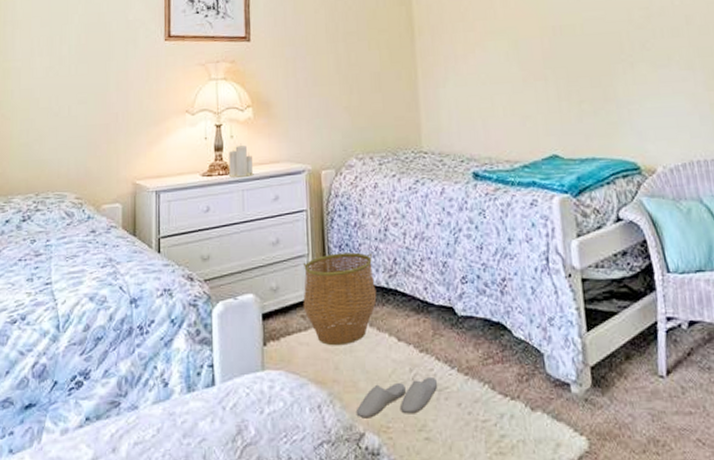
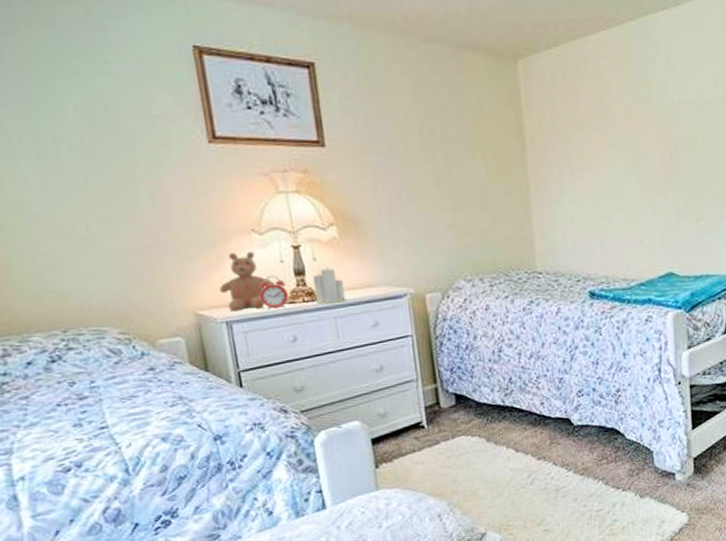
stuffed animal: none [155,130,197,182] -> present [219,252,274,312]
alarm clock: none [186,150,207,182] -> present [260,275,289,310]
basket: present [303,252,377,346] -> none [412,374,494,462]
slippers: present [355,376,438,419] -> none [476,479,556,521]

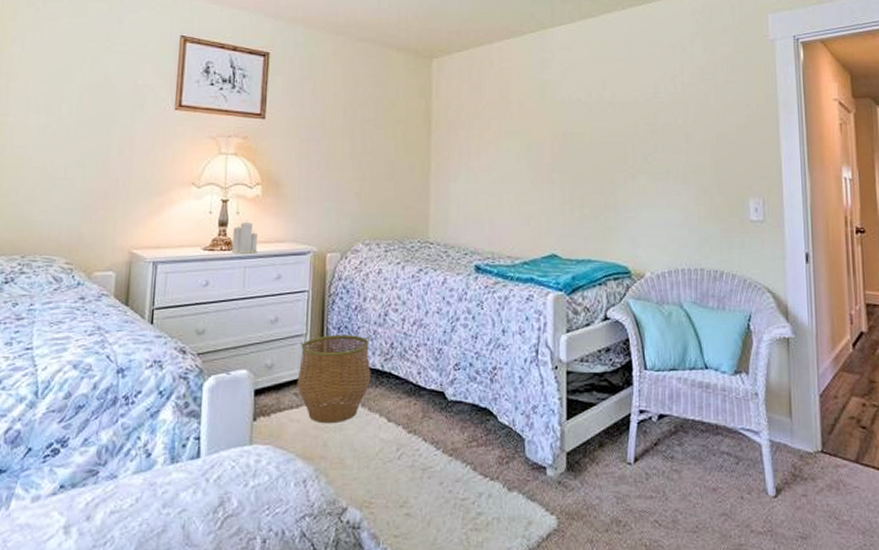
stuffed animal: present [219,252,274,312] -> none [155,202,200,253]
alarm clock: present [260,275,289,310] -> none [186,224,210,255]
basket: none [412,374,494,462] -> present [297,335,371,424]

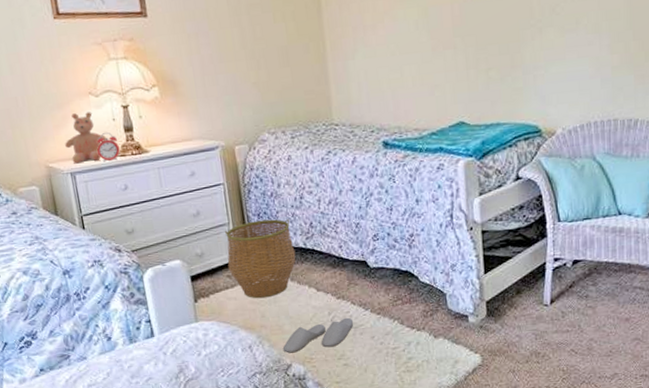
stuffed animal: none [155,202,200,253] -> present [65,112,108,164]
alarm clock: none [186,224,210,255] -> present [97,131,120,162]
candle: present [232,220,258,255] -> none [139,123,168,157]
slippers: none [340,456,423,494] -> present [282,317,354,353]

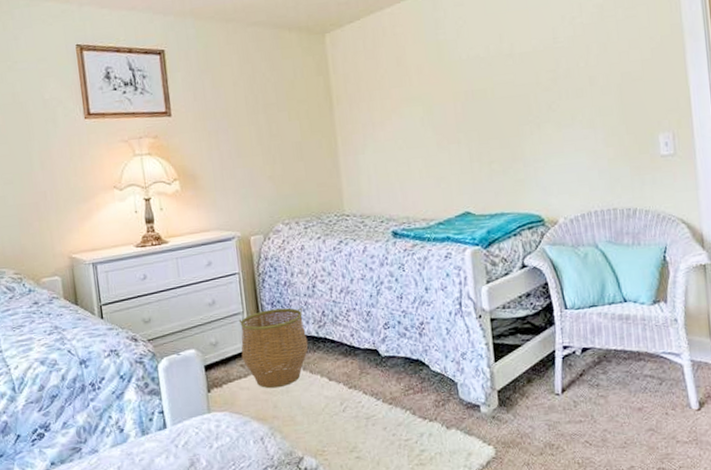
stuffed animal: present [65,112,108,164] -> none [88,204,129,255]
alarm clock: present [97,131,120,162] -> none [119,223,141,253]
slippers: present [282,317,354,353] -> none [294,407,366,446]

